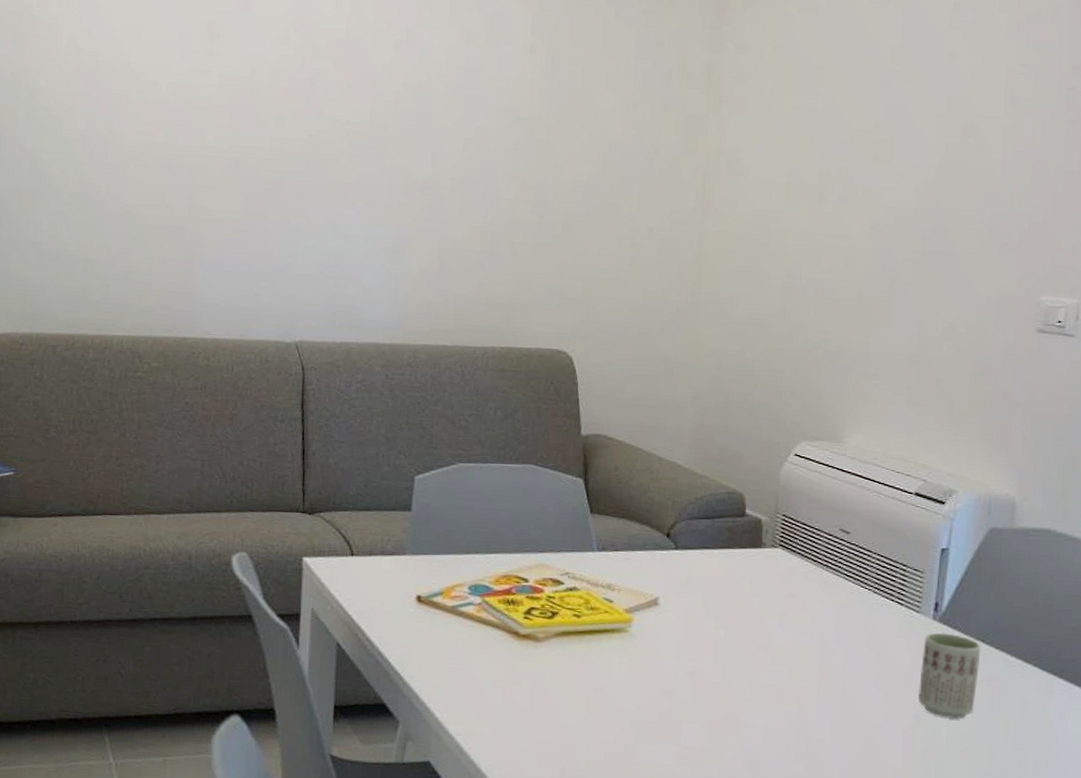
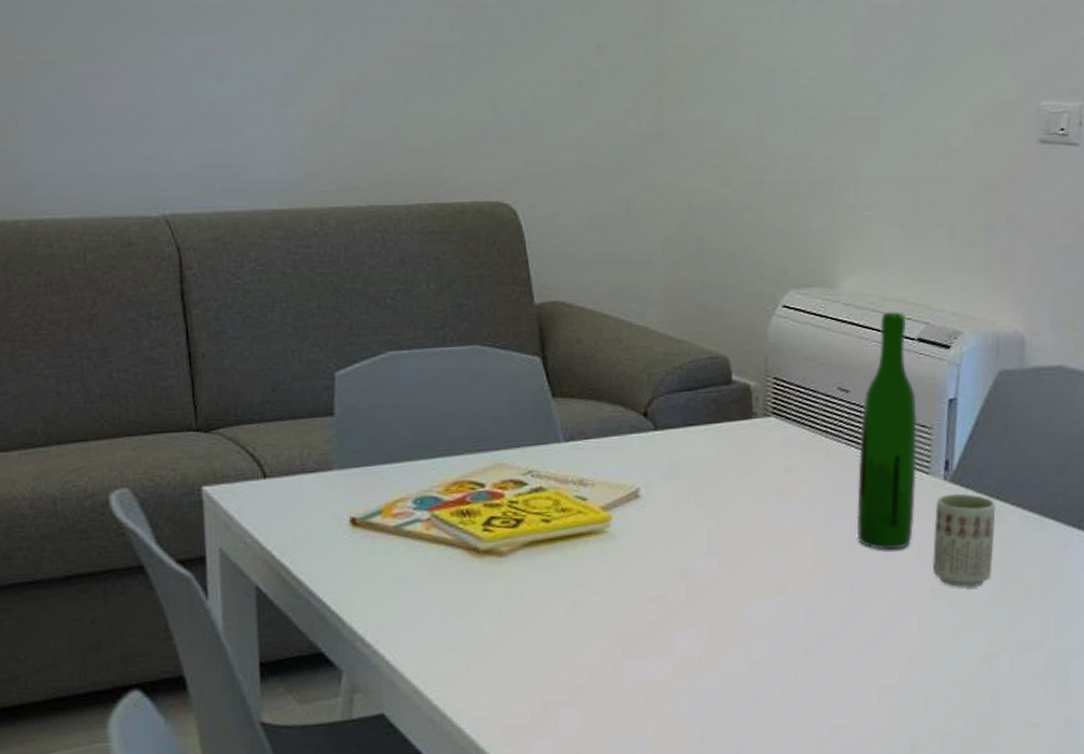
wine bottle: none [849,468,912,677] -> present [856,312,918,550]

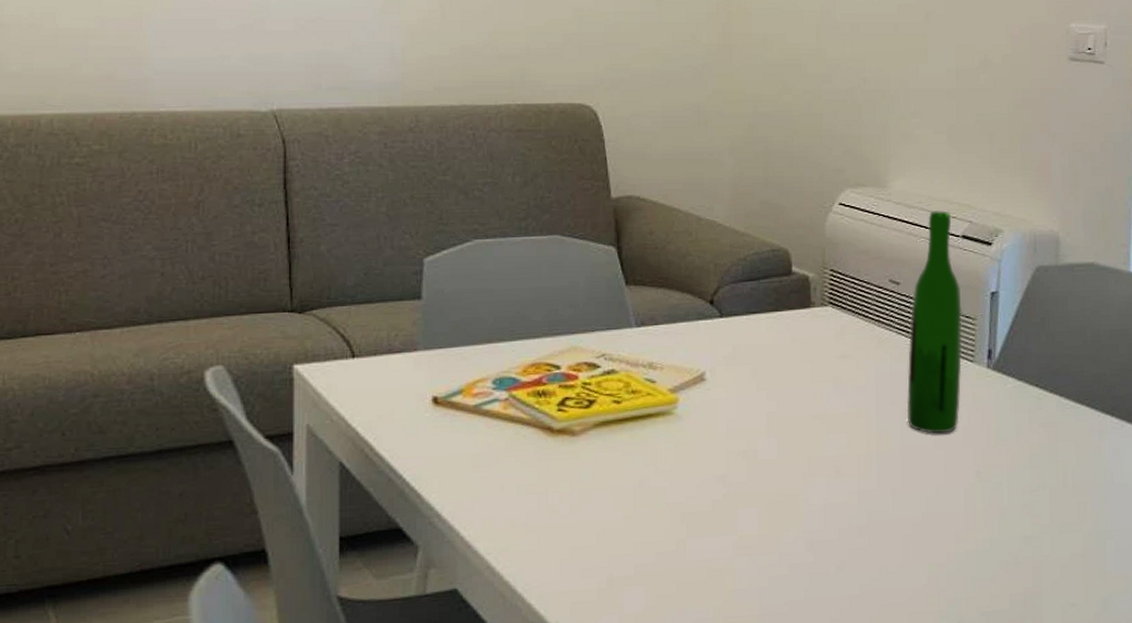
cup: present [933,493,996,588] -> none [978,380,1036,471]

